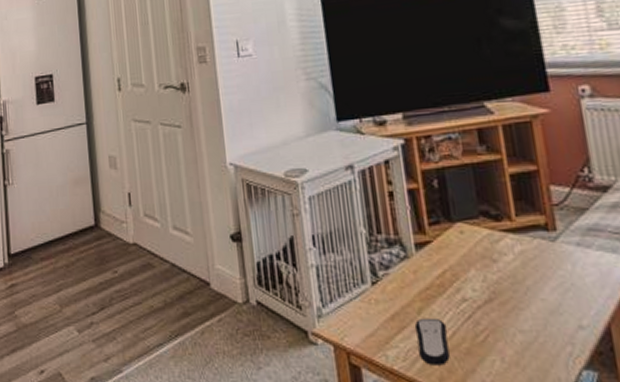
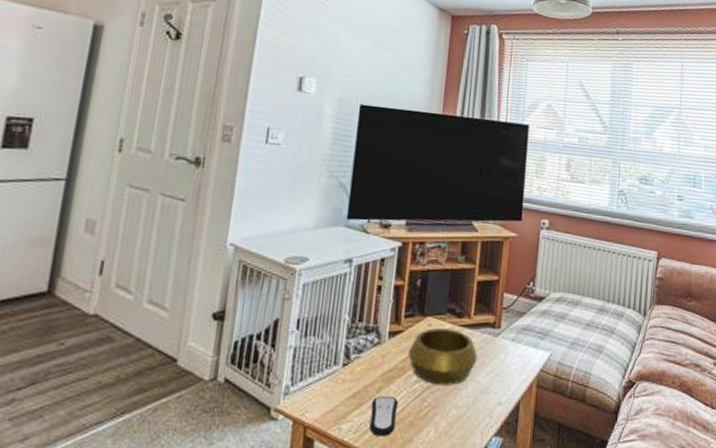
decorative bowl: none [442,235,535,304] -> present [407,328,478,385]

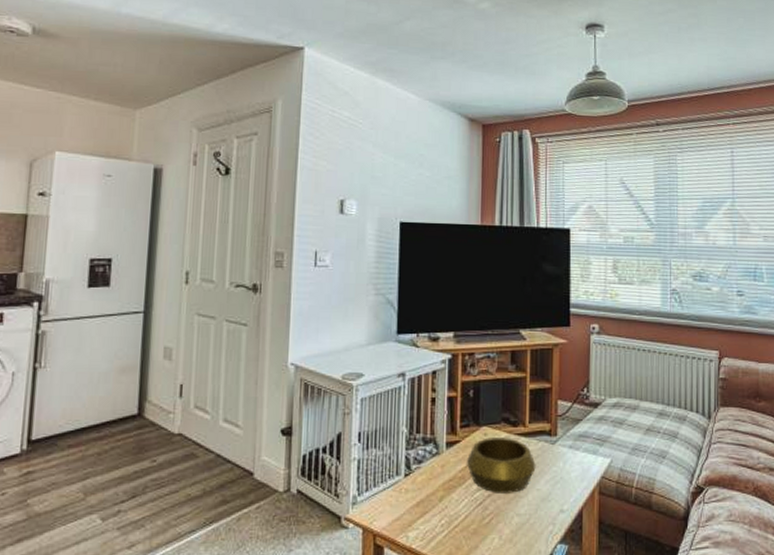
remote control: present [369,395,398,436] -> none [435,504,460,544]

